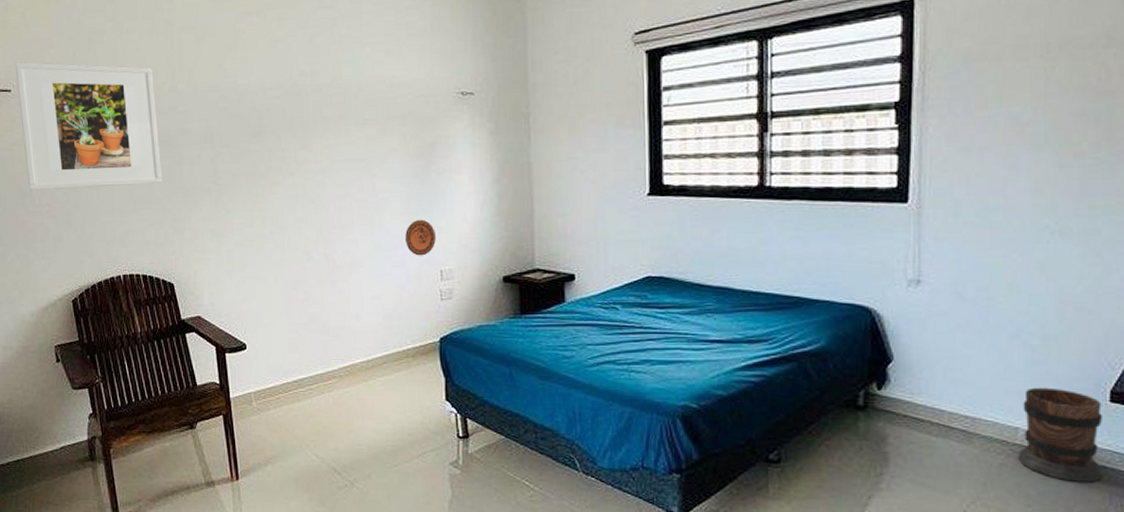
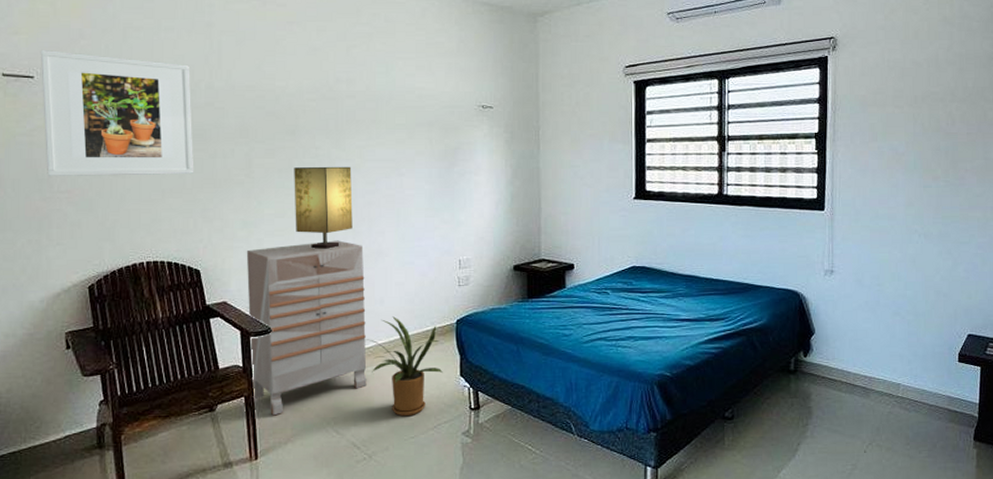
dresser: none [217,250,345,436] -> present [246,240,367,416]
table lamp: none [260,169,324,260] -> present [294,166,353,249]
house plant: none [341,333,427,443] -> present [364,316,443,417]
decorative plate: present [405,219,436,256] -> none [428,214,456,247]
wooden barrel: present [1018,387,1104,482] -> none [900,352,955,424]

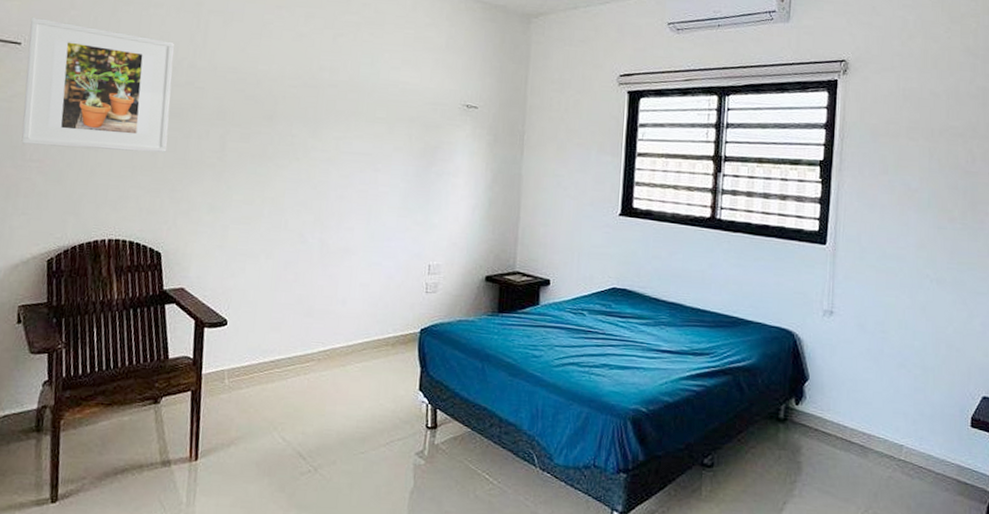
dresser: present [246,240,367,416] -> none [199,233,330,415]
table lamp: present [294,166,353,249] -> none [263,154,327,242]
house plant: present [364,316,443,417] -> none [322,319,401,429]

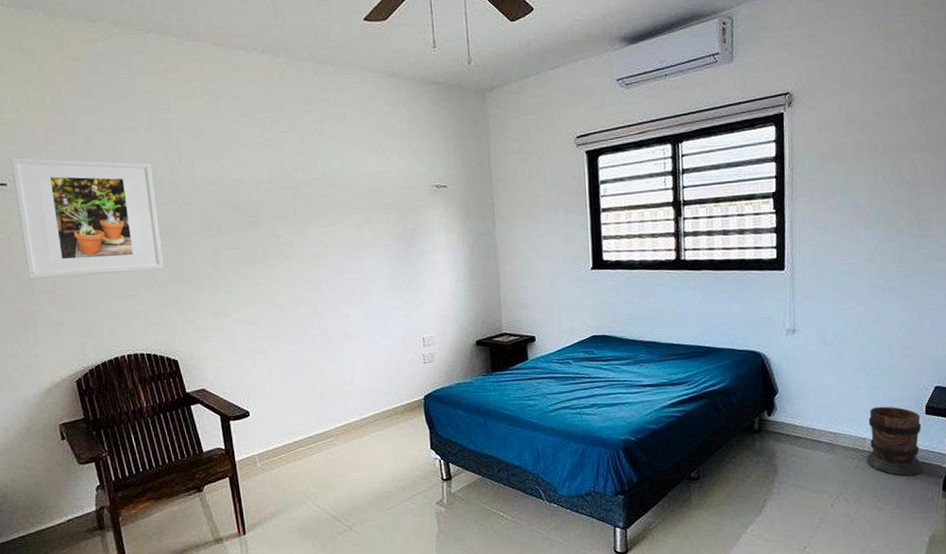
wooden barrel: none [902,410,966,497] -> present [866,406,923,476]

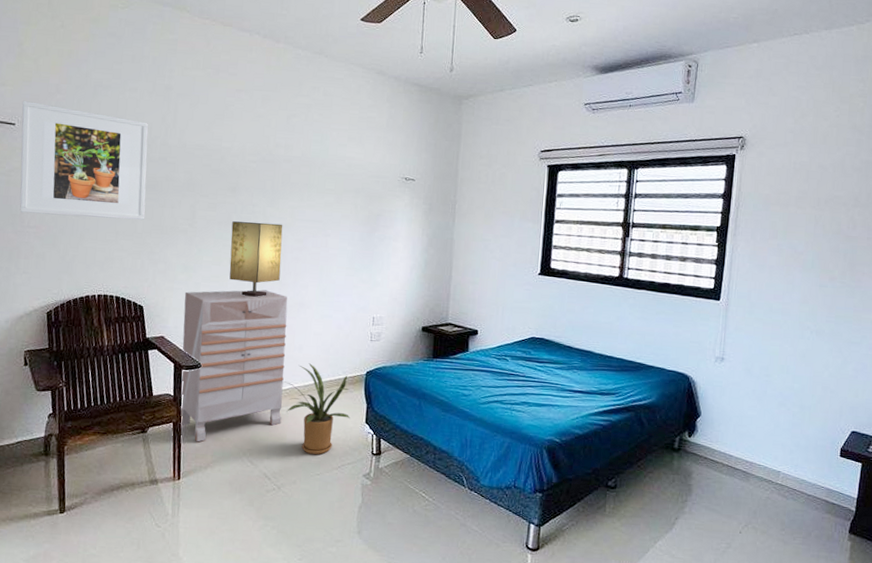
dresser: none [219,325,343,494] -> present [180,289,288,442]
table lamp: none [258,253,319,335] -> present [229,221,283,297]
house plant: none [337,395,414,490] -> present [282,363,350,455]
wooden barrel: present [866,406,923,476] -> none [778,442,835,514]

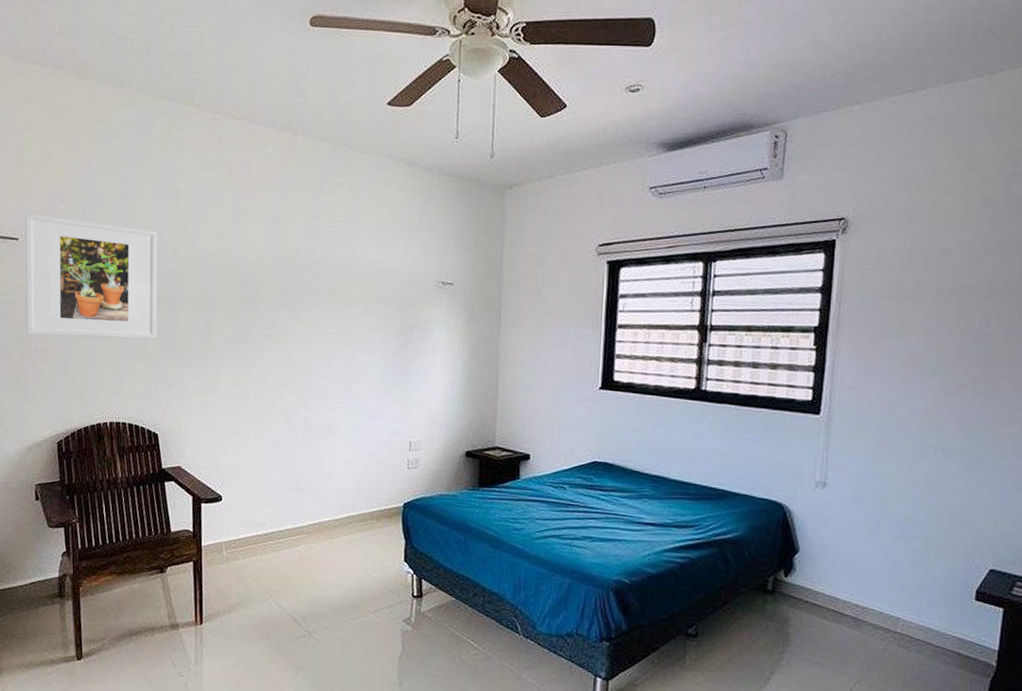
dresser: present [180,289,288,442] -> none [200,413,314,583]
table lamp: present [229,221,283,297] -> none [249,337,307,421]
house plant: present [282,363,350,455] -> none [310,494,387,598]

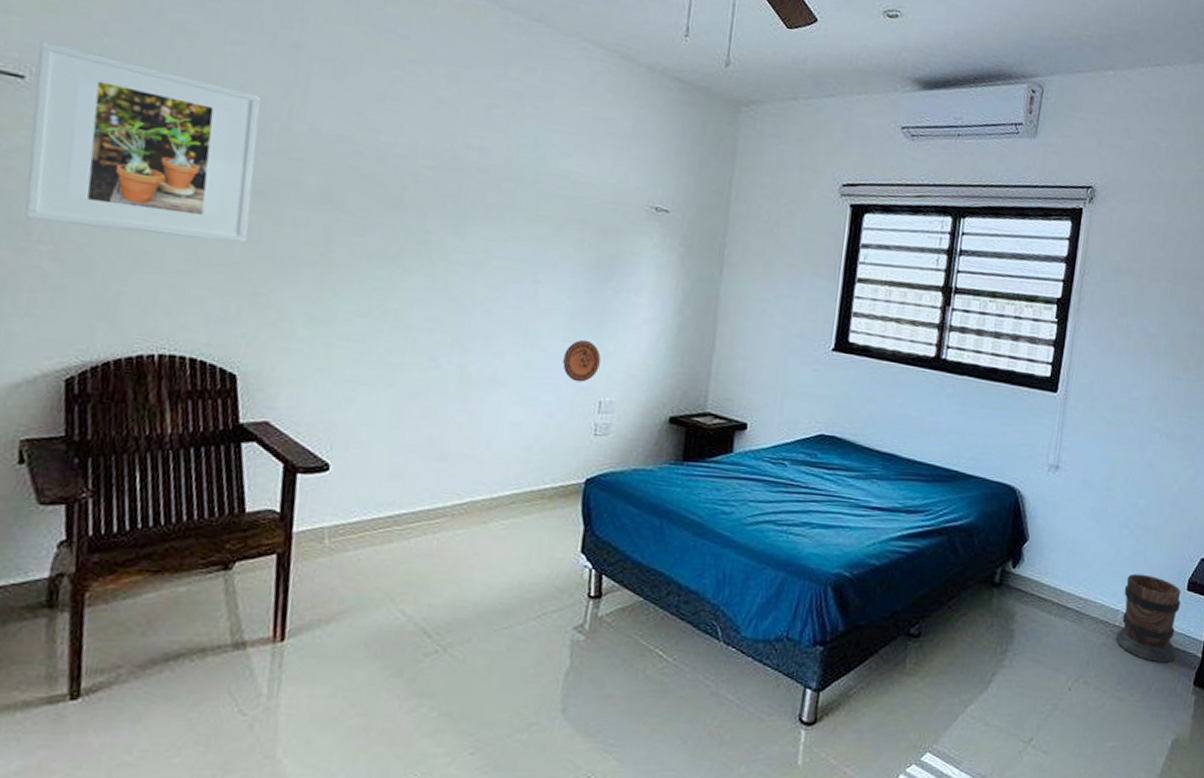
decorative plate: none [380,393,408,427] -> present [563,339,601,383]
wooden barrel: none [897,583,969,670] -> present [1115,573,1181,663]

